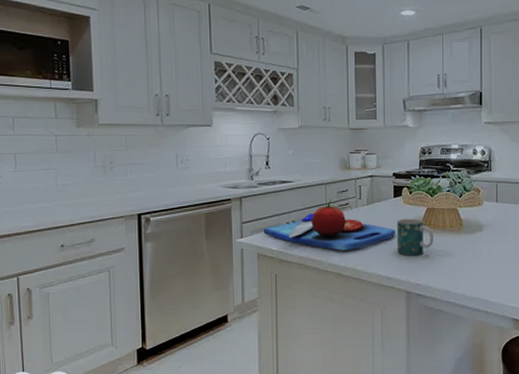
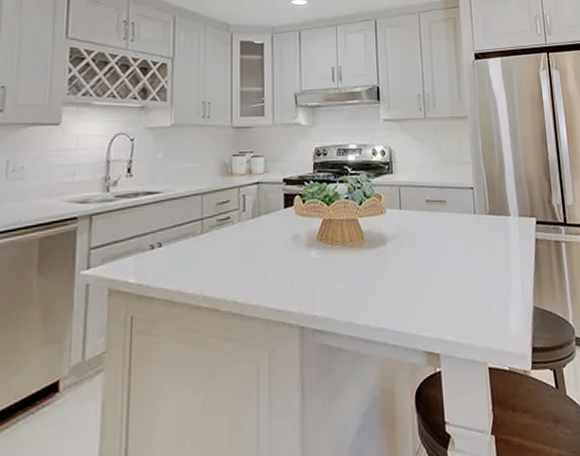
chopping board: present [263,198,396,251] -> none [118,212,287,279]
mug: present [396,218,433,256] -> none [287,232,331,281]

